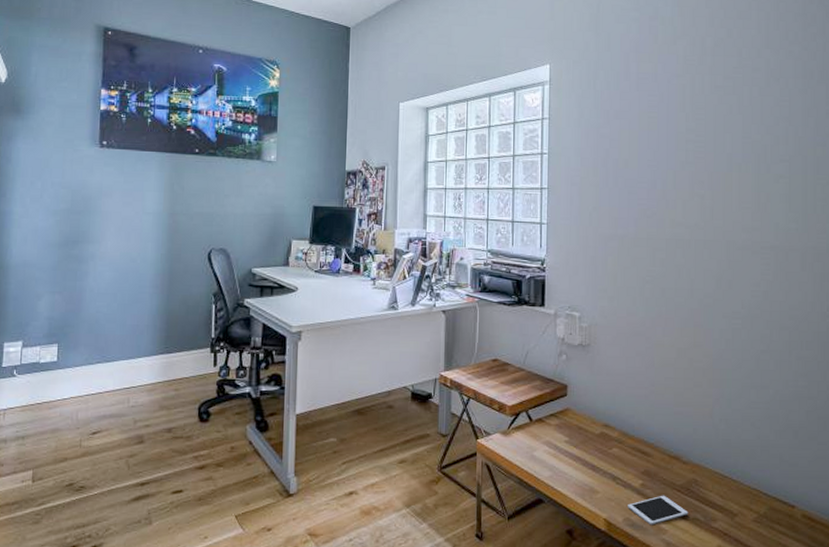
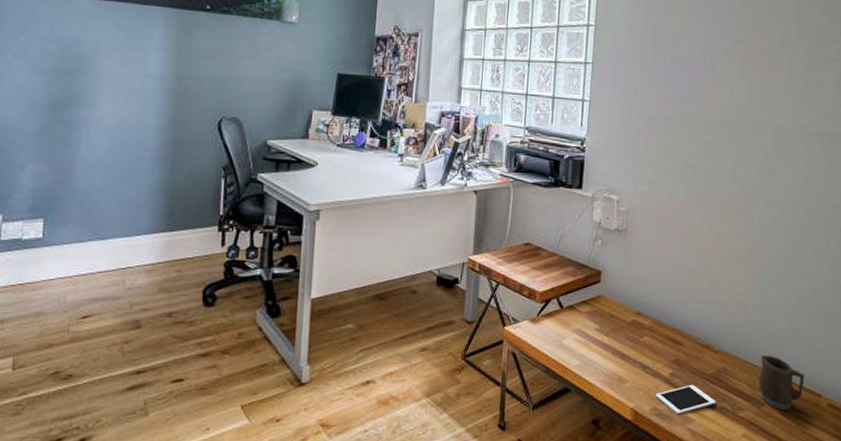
mug: none [730,465,776,520] -> present [758,355,804,409]

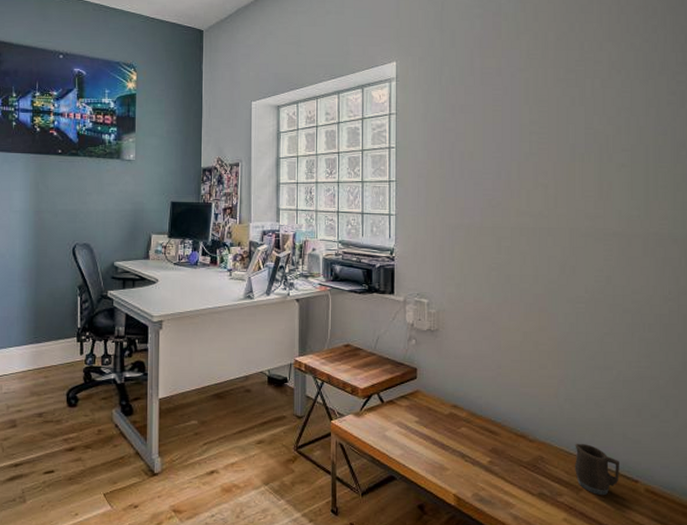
cell phone: present [655,384,716,415] -> none [476,471,535,500]

